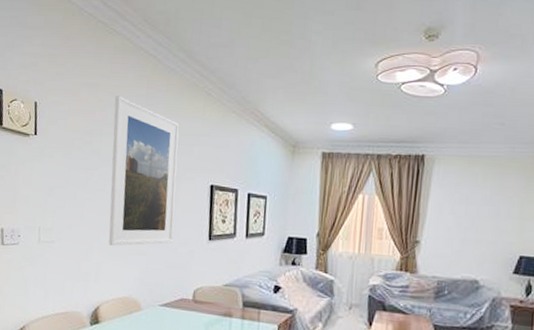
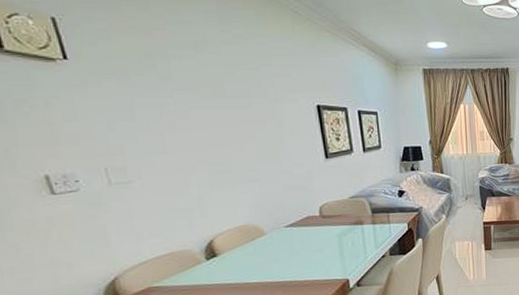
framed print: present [108,96,180,246] -> none [176,11,287,177]

